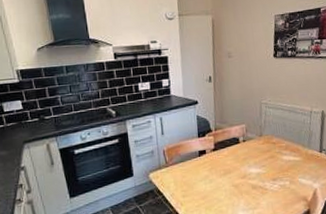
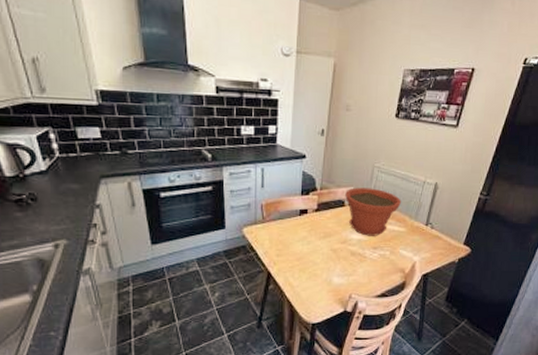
plant pot: none [238,123,292,169] -> present [345,187,401,236]

